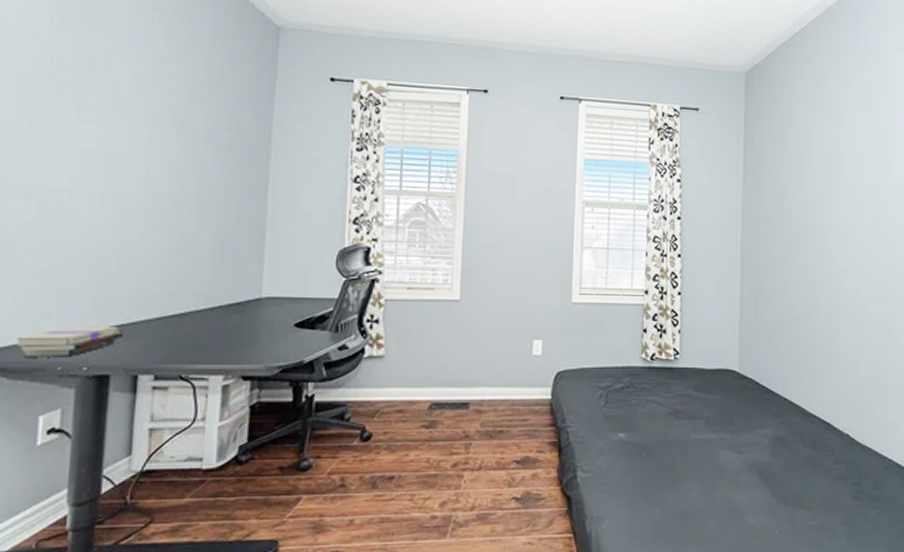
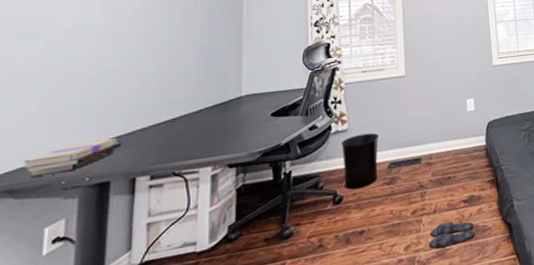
waste bin: none [374,364,422,427] -> present [341,132,380,190]
slippers: none [469,483,526,511] -> present [429,221,475,249]

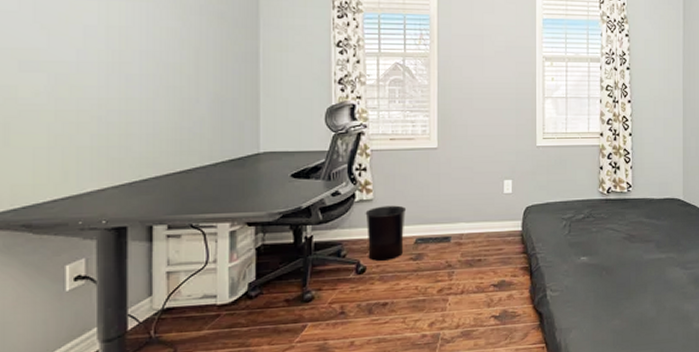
books: present [23,137,121,177] -> none [38,183,135,214]
slippers: present [429,221,475,249] -> none [454,304,503,329]

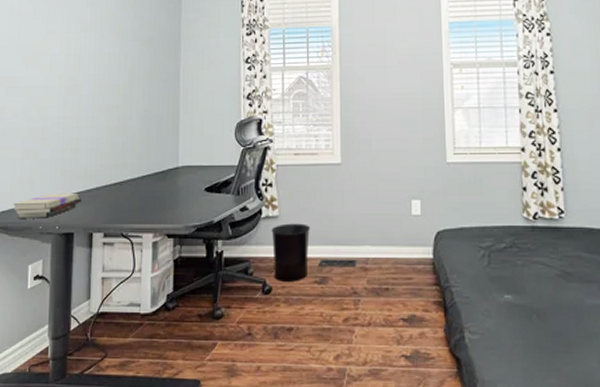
books: none [38,183,135,214] -> present [13,192,81,218]

